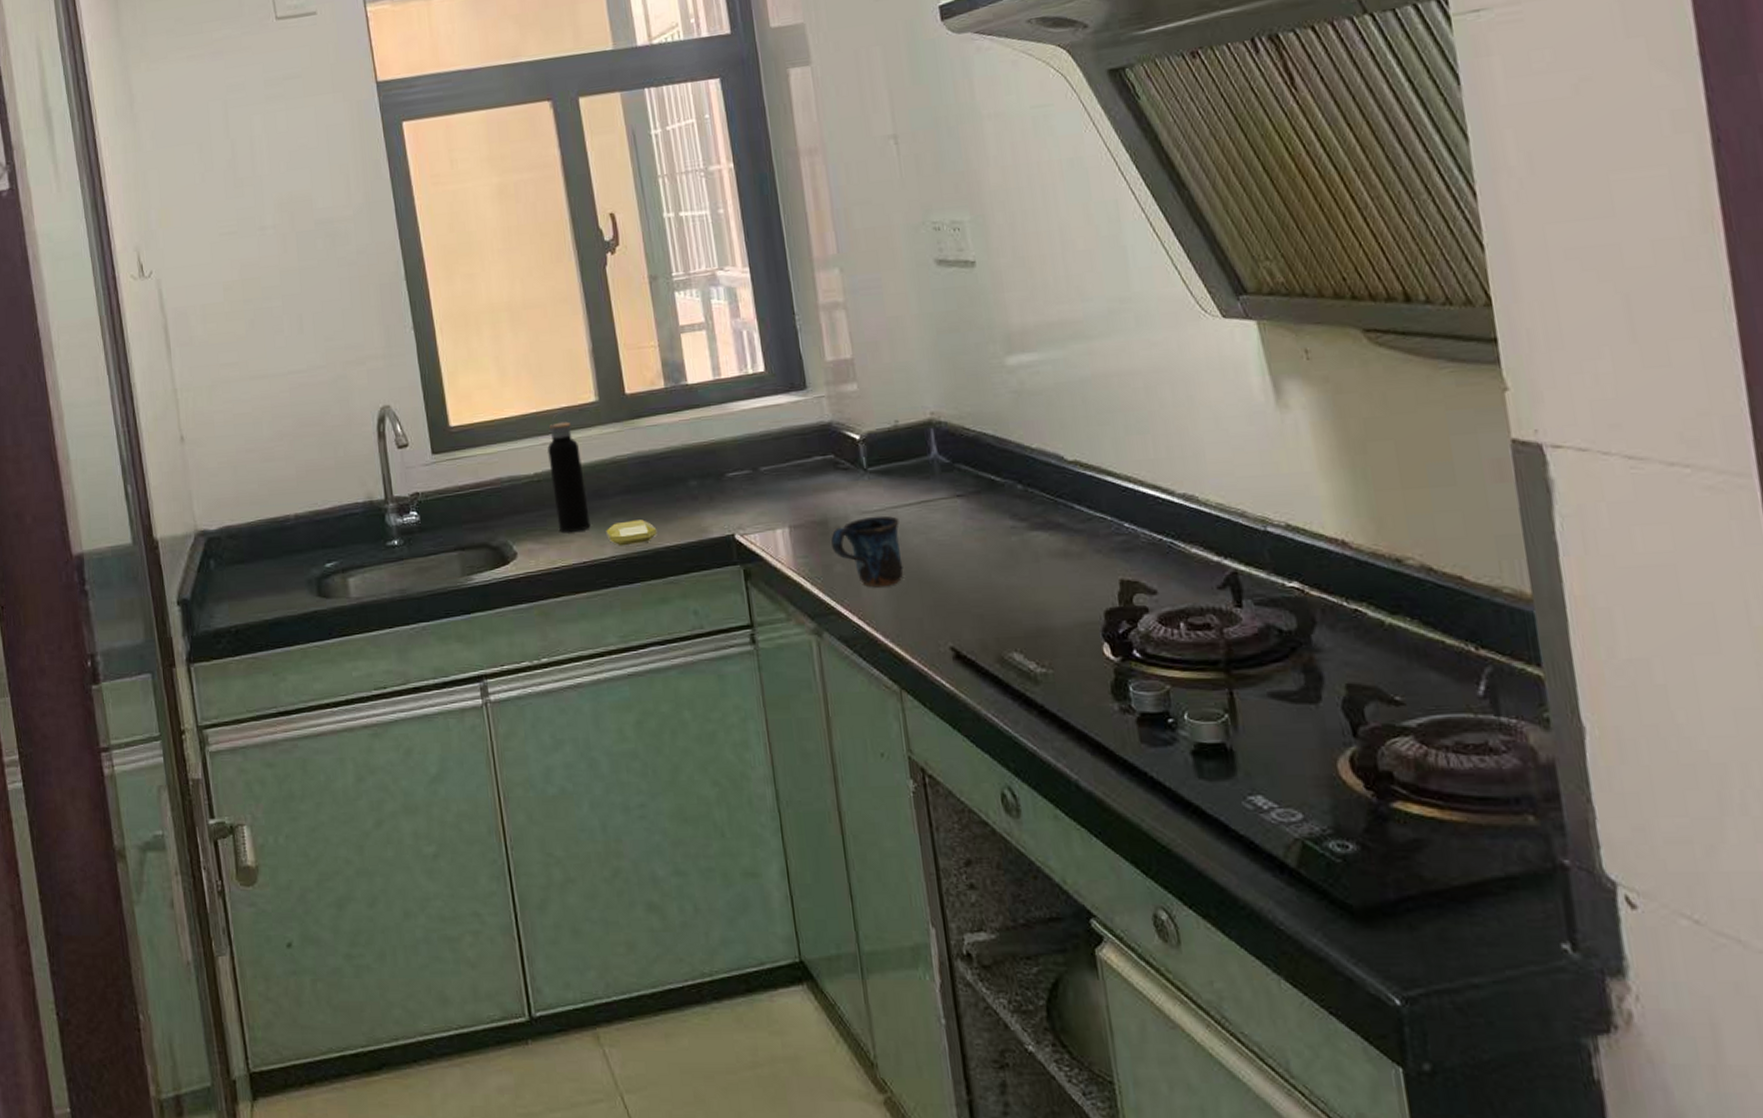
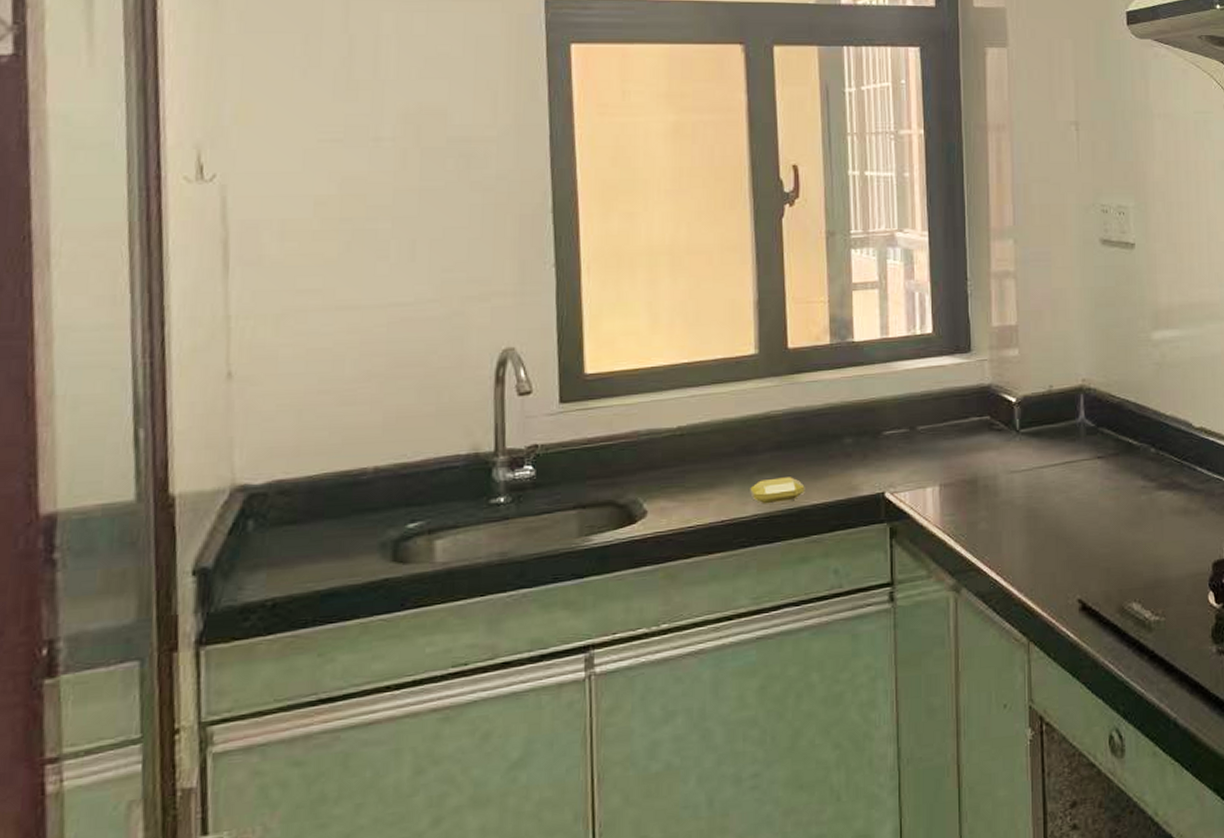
water bottle: present [547,412,590,533] -> none [694,364,734,490]
mug: present [831,515,904,588] -> none [979,475,1044,544]

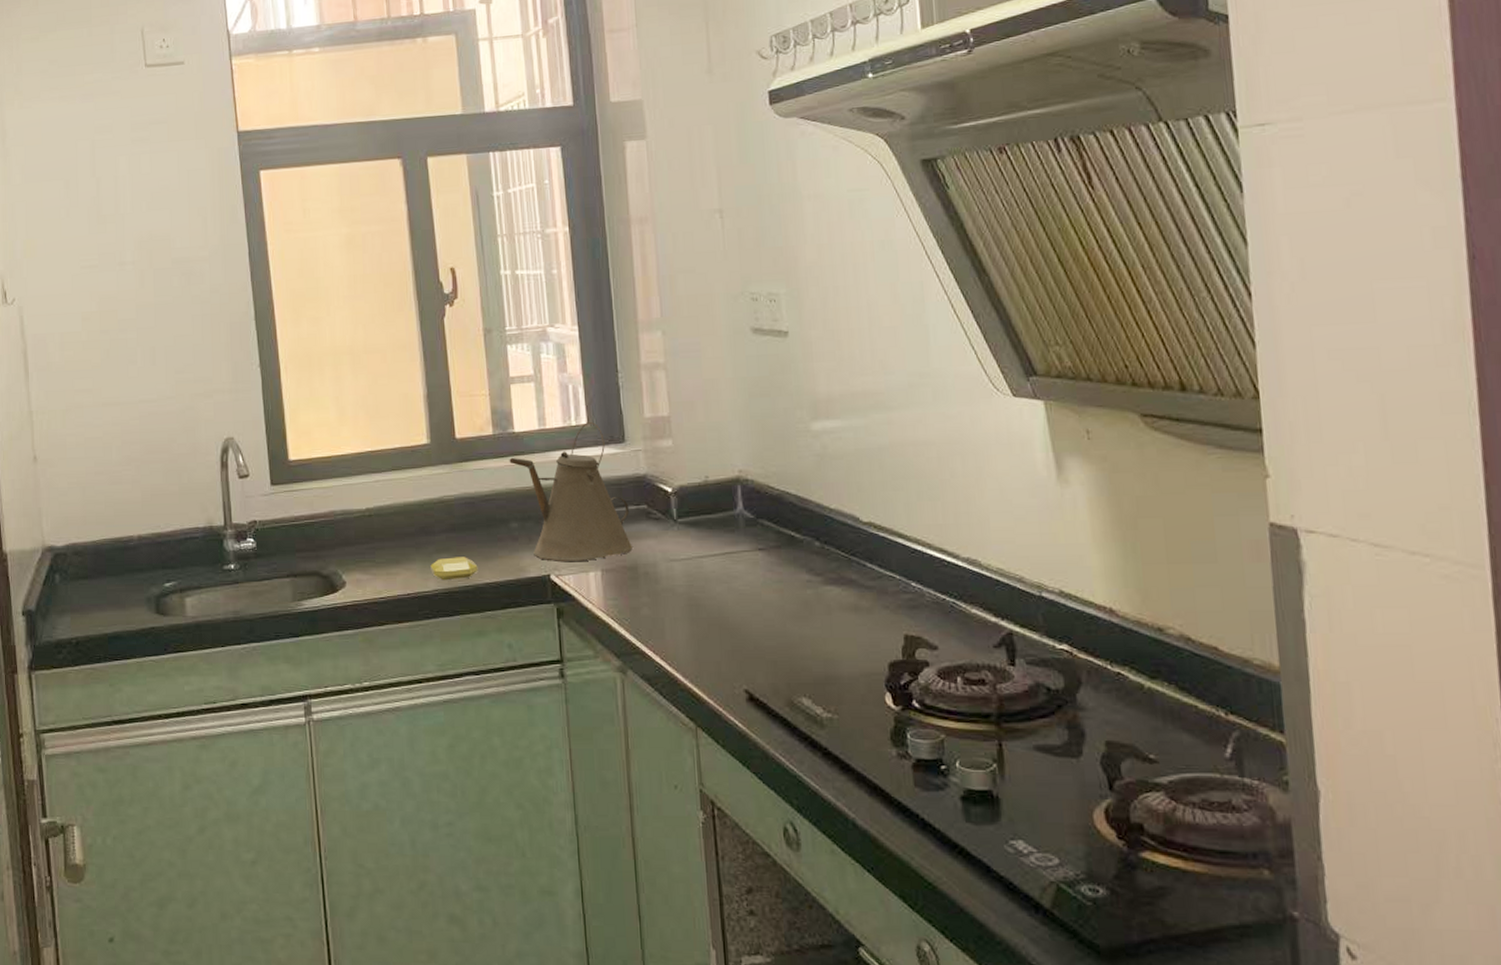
kettle: none [846,331,973,478] -> present [509,422,633,562]

